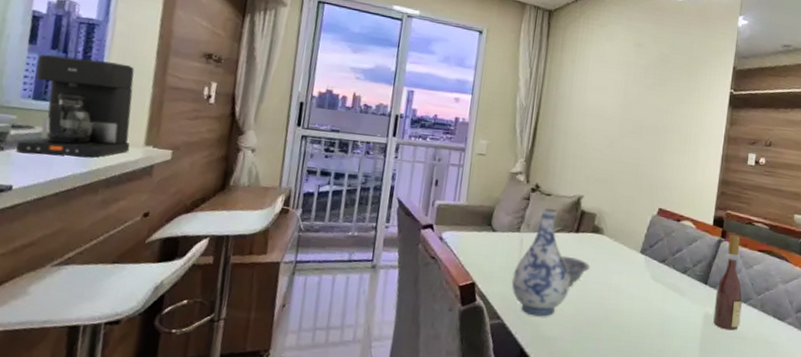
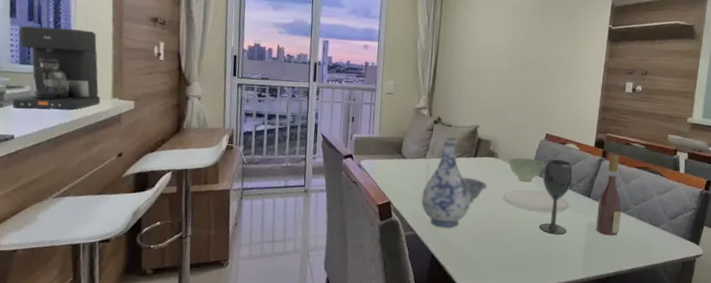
plate: none [607,272,684,301] -> present [502,189,570,213]
bowl: none [614,234,657,264] -> present [508,157,545,182]
wine glass: none [648,238,689,329] -> present [539,159,573,235]

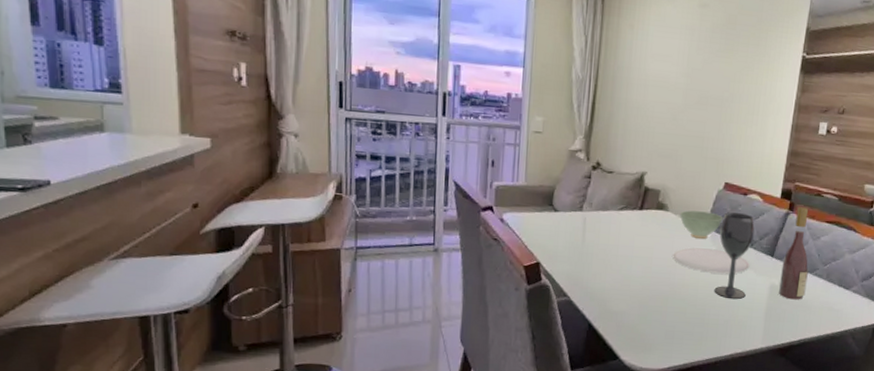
coffee maker: present [12,25,101,110] -> none [44,36,165,148]
vase: present [421,137,471,228] -> none [576,185,636,293]
bowl: present [462,177,488,203] -> none [625,233,656,263]

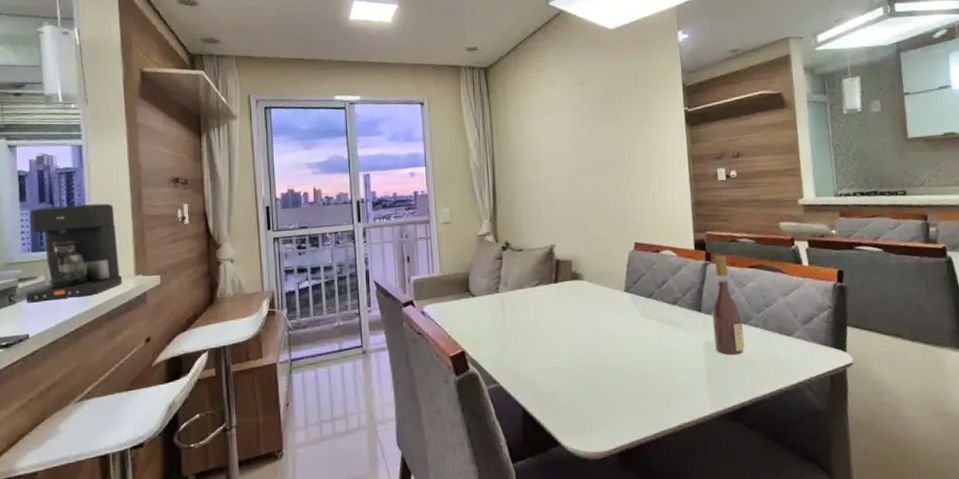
coffee maker: none [44,36,165,148] -> present [25,203,123,303]
plate: present [672,247,750,274] -> none [596,312,679,339]
bowl: present [679,210,723,239] -> none [595,275,640,304]
wine glass: present [714,212,755,300] -> none [638,271,681,364]

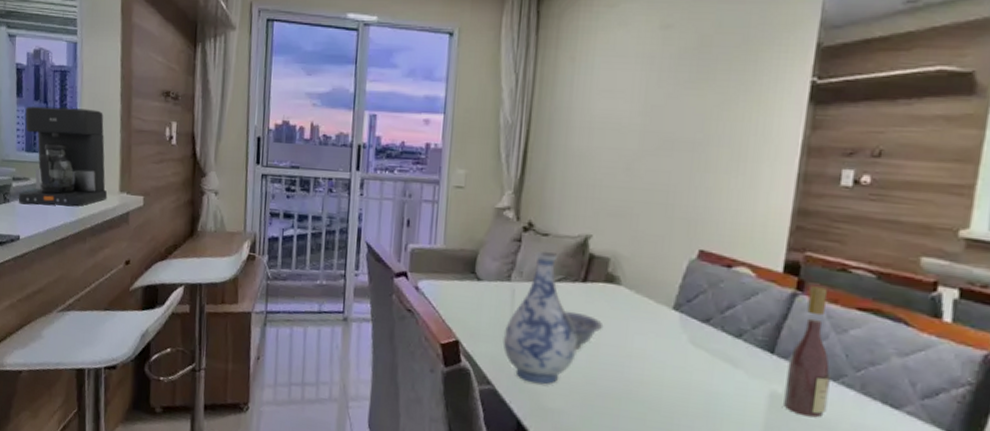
vase: none [500,263,560,374] -> present [502,250,577,385]
bowl: none [545,308,577,338] -> present [564,310,604,349]

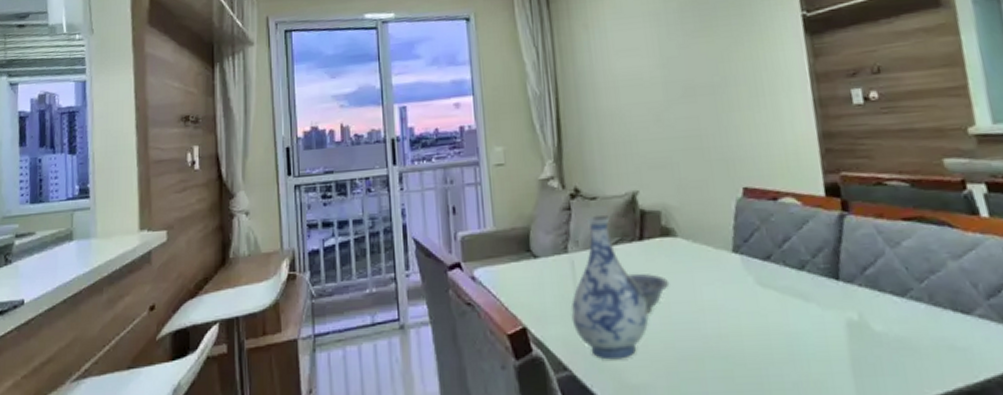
coffee maker: present [18,106,108,206] -> none [22,146,126,263]
wine bottle: present [783,286,831,418] -> none [853,204,905,340]

